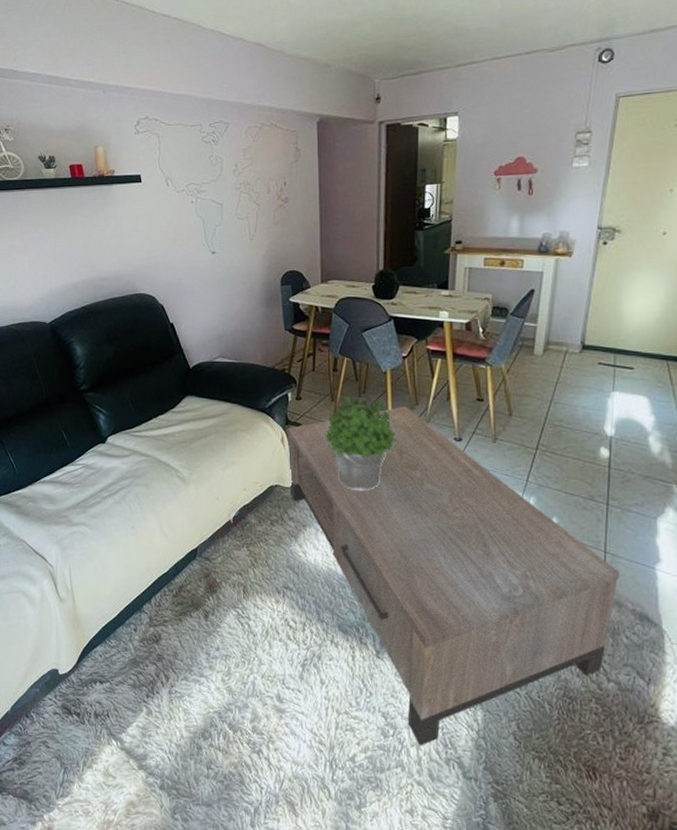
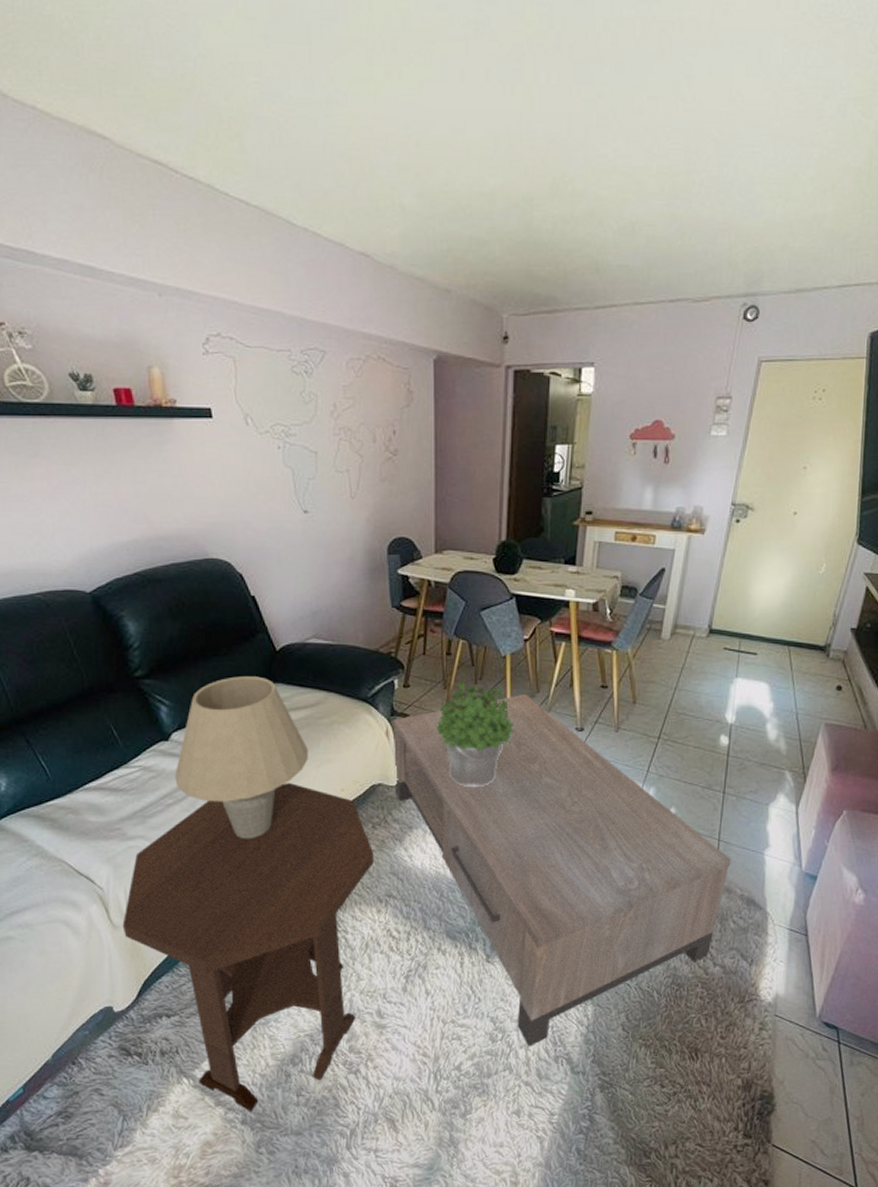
side table: none [67,481,273,779] -> present [122,782,374,1113]
table lamp: none [109,390,216,530] -> present [174,676,308,839]

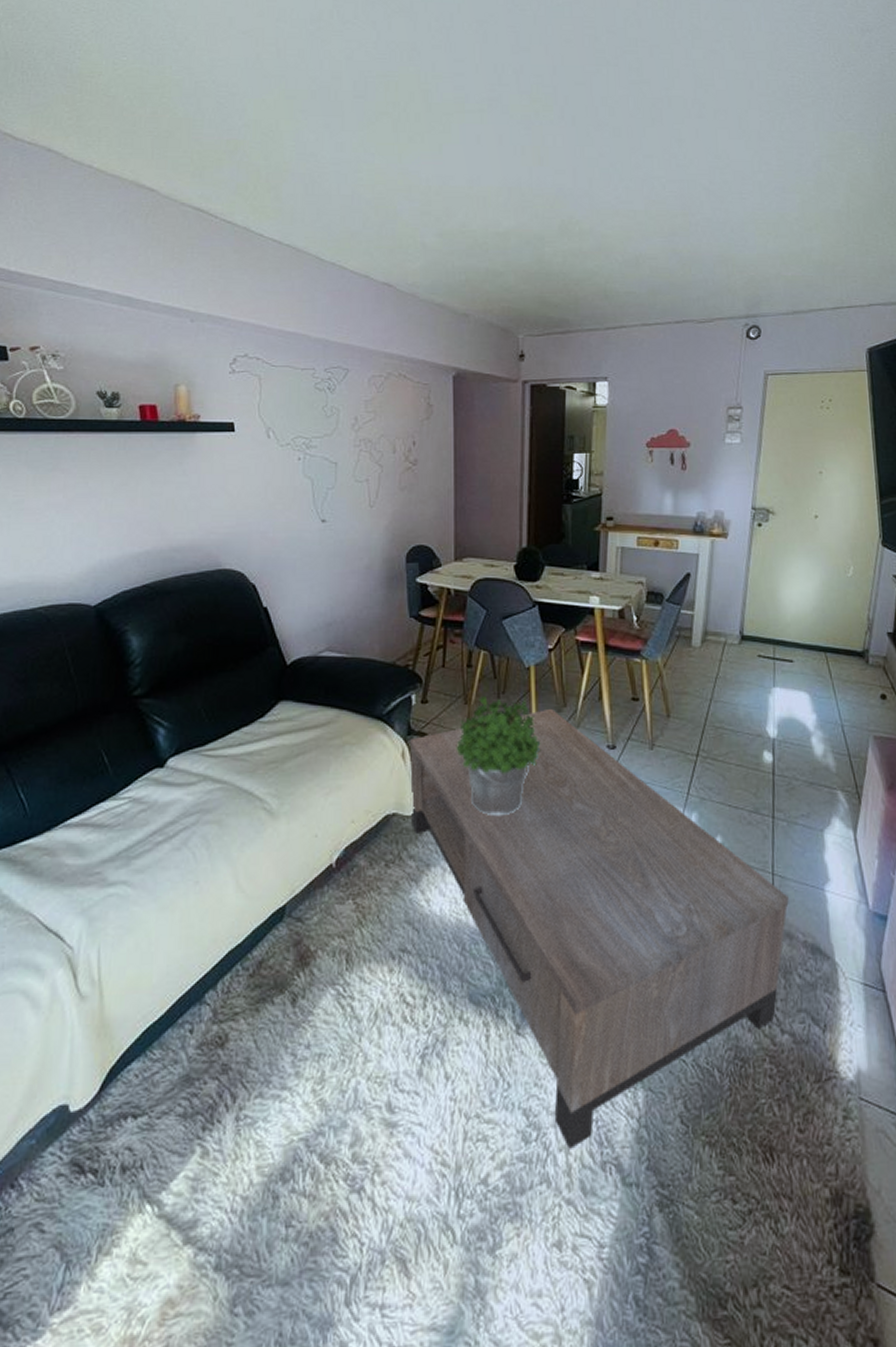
side table: present [122,782,374,1113] -> none [91,813,387,1253]
table lamp: present [174,676,308,839] -> none [167,693,317,883]

